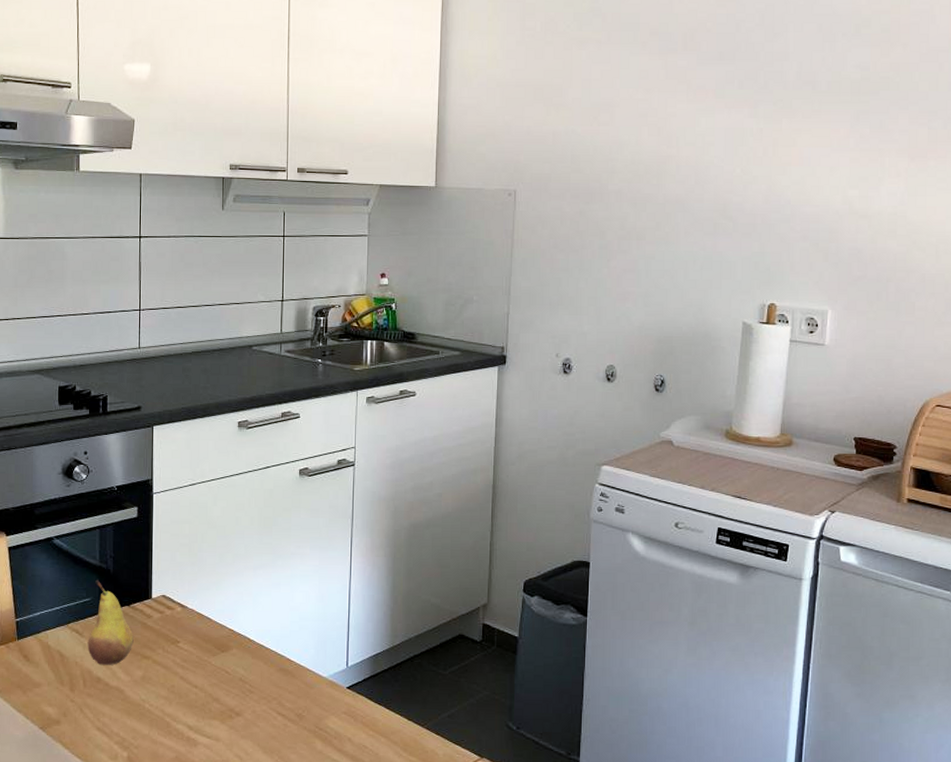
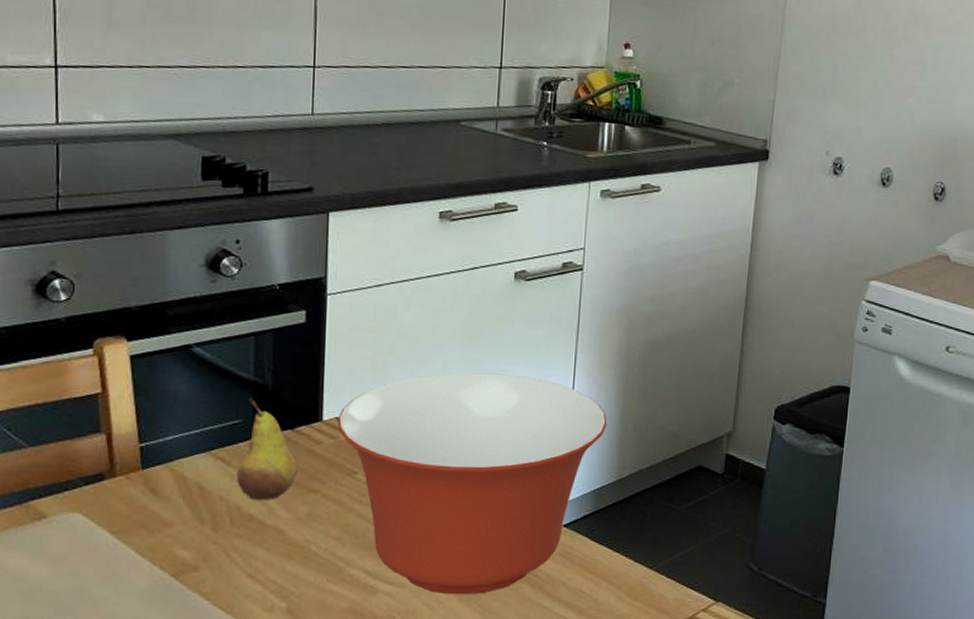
mixing bowl: none [163,555,380,748] -> present [337,372,608,595]

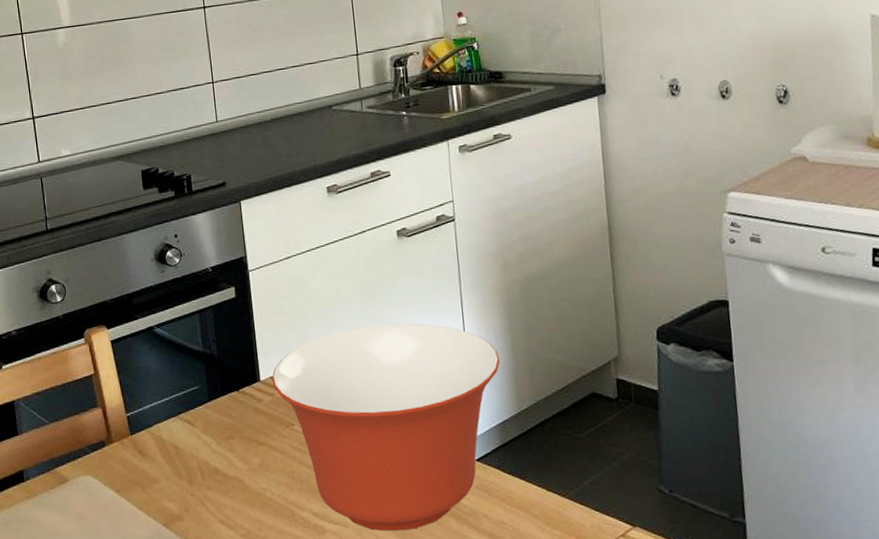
fruit: present [236,397,298,500] -> none [200,366,247,455]

